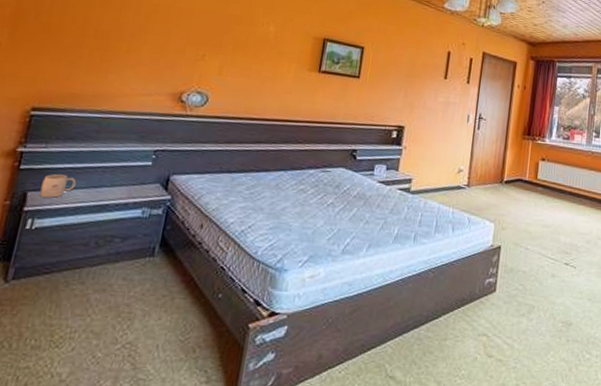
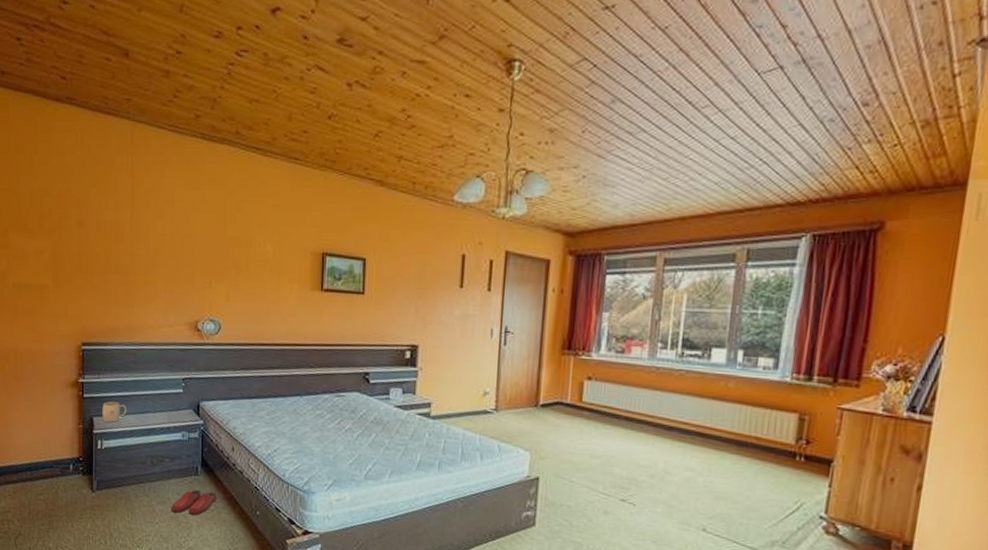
slippers: none [111,273,174,303] -> present [171,490,217,515]

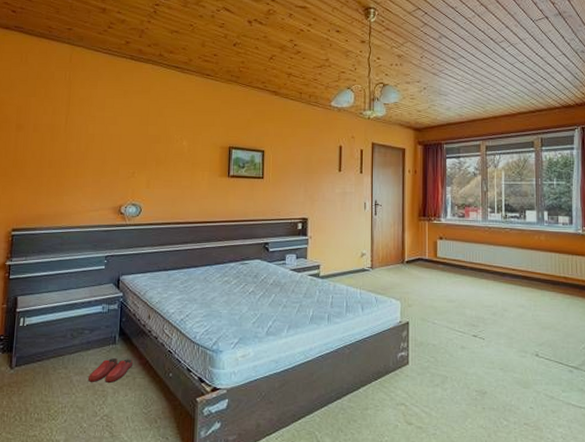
mug: present [102,401,127,422] -> none [26,280,51,300]

